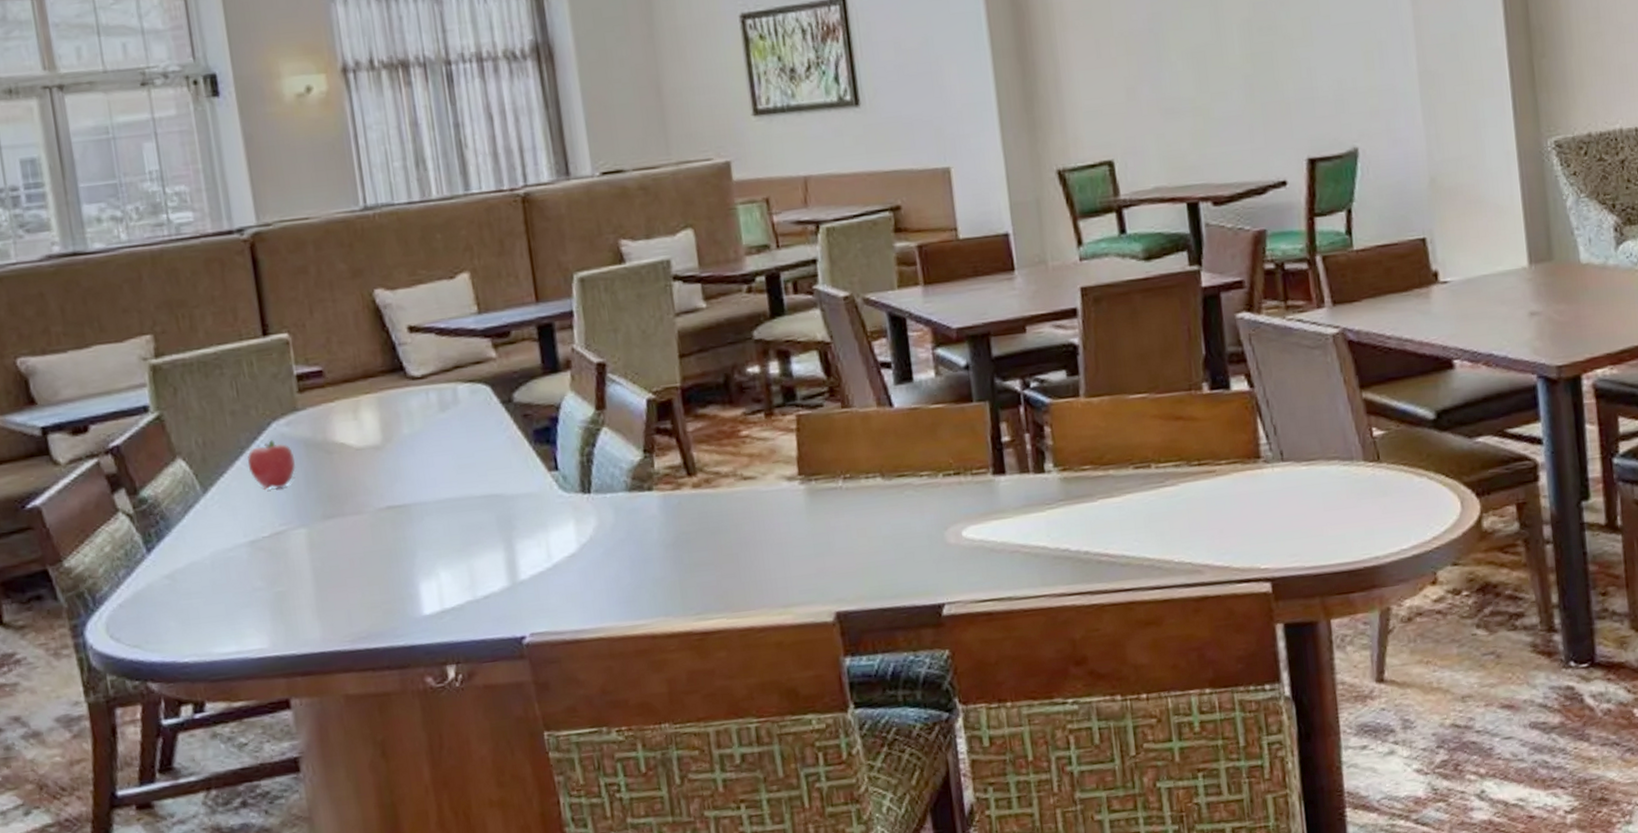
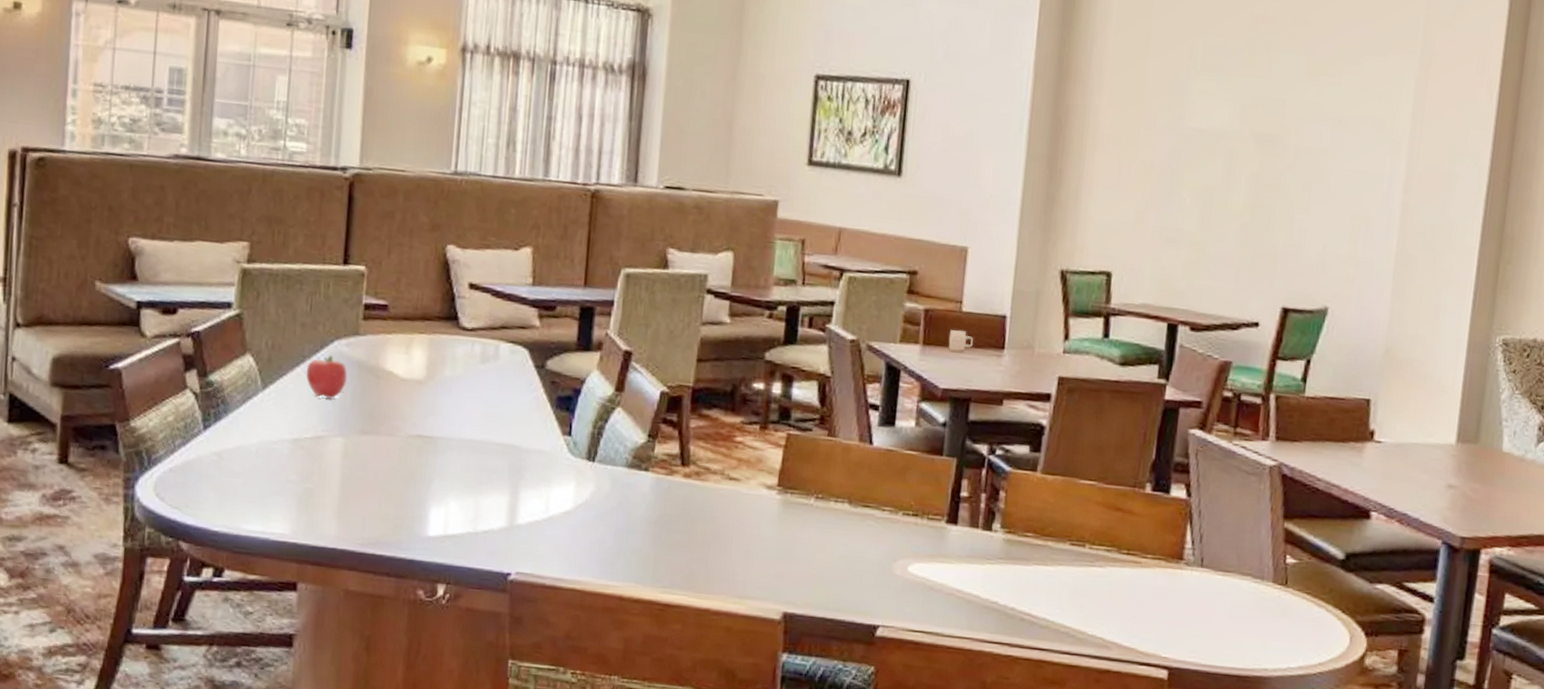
mug: none [950,260,979,287] -> present [948,330,973,353]

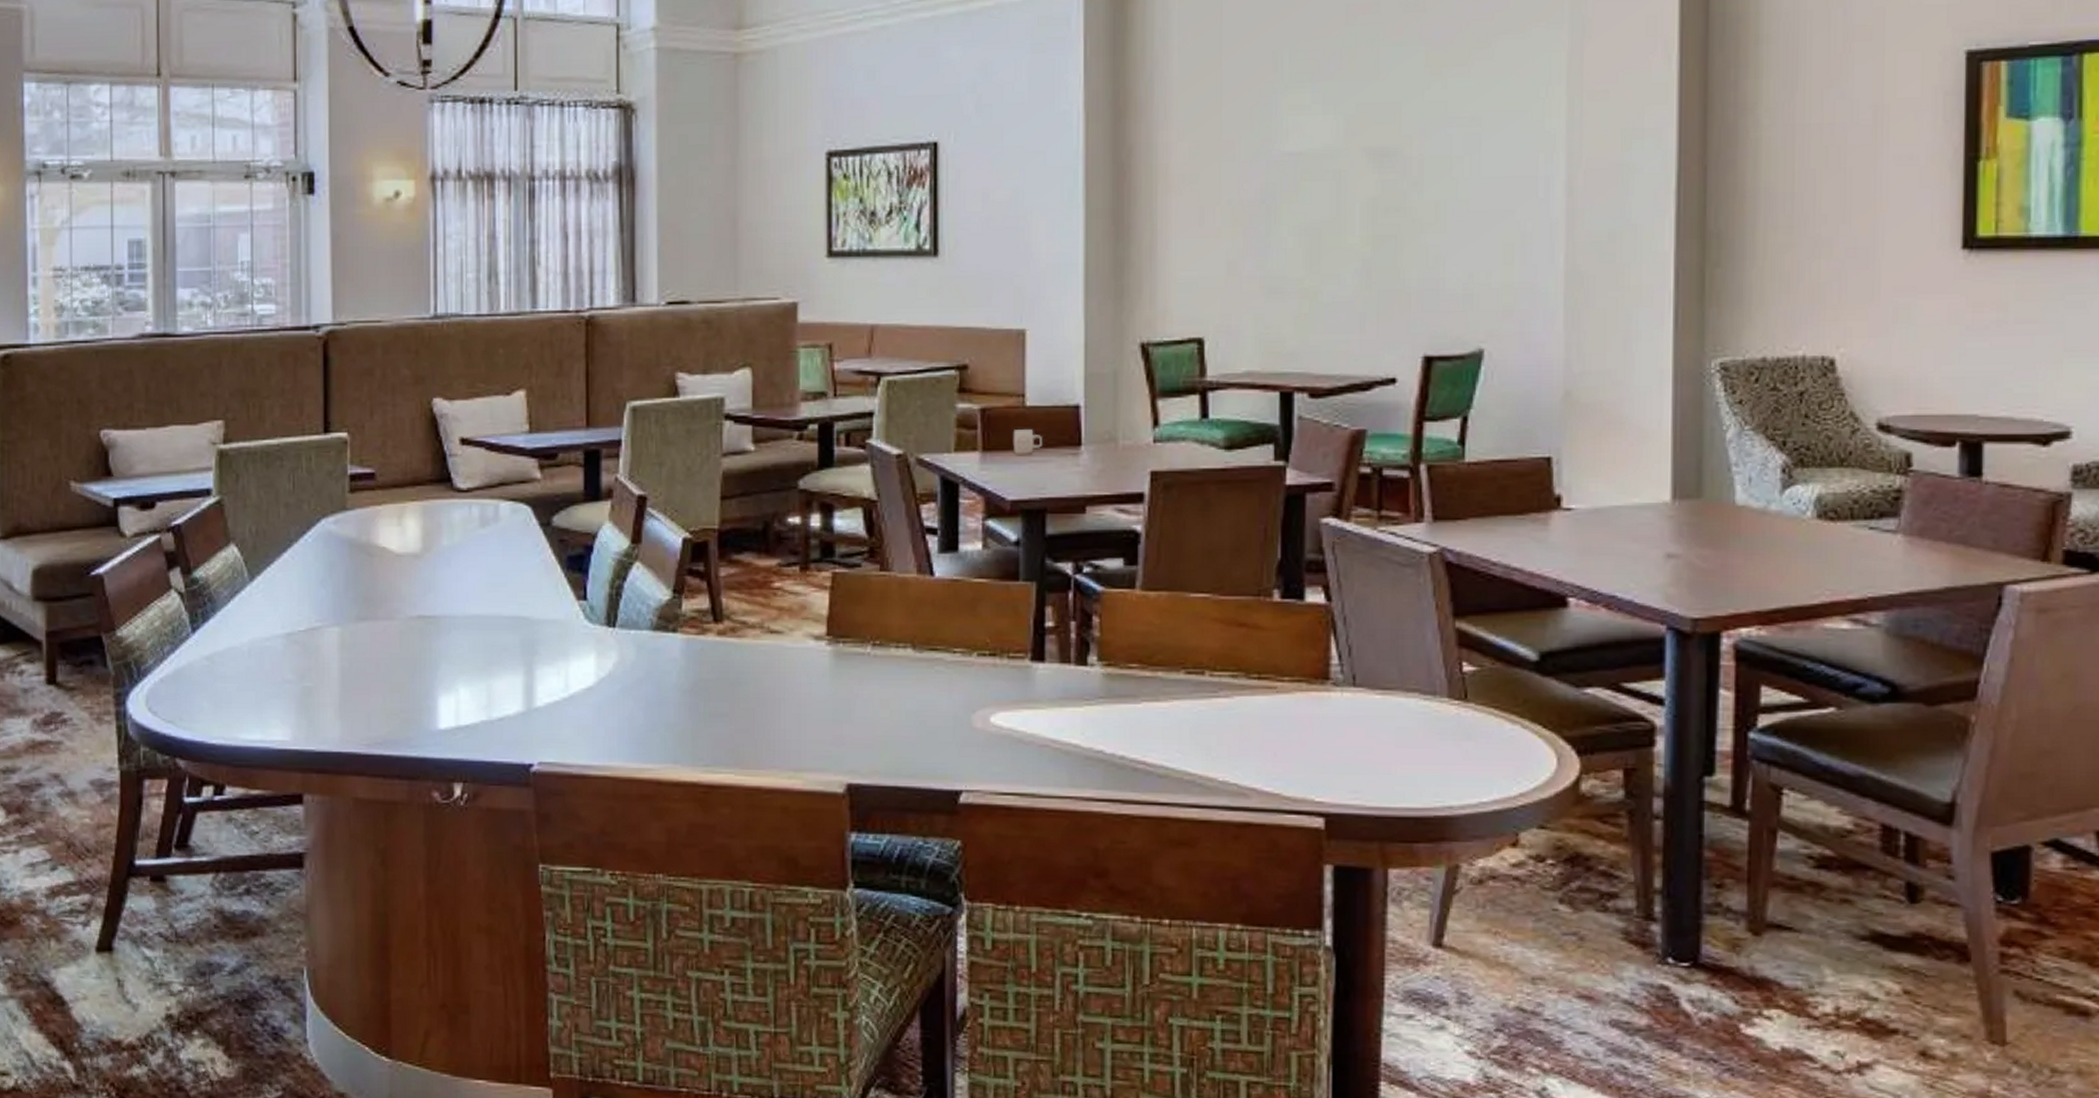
fruit: present [306,355,348,399] -> none [294,536,338,584]

